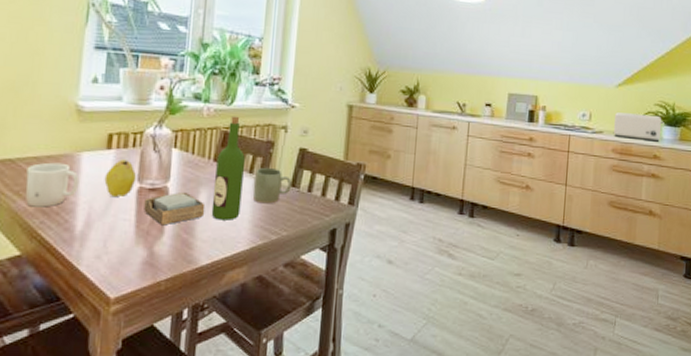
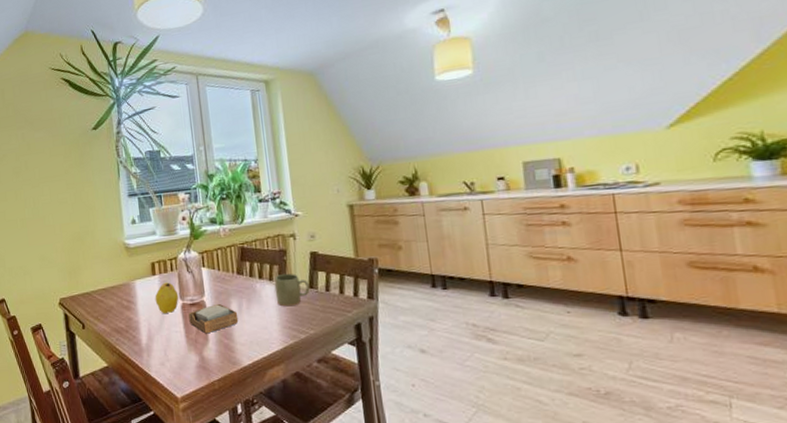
mug: present [24,162,80,207] -> none [100,291,138,328]
wine bottle: present [211,116,246,220] -> none [239,232,269,325]
toaster: present [613,112,664,142] -> none [672,150,752,187]

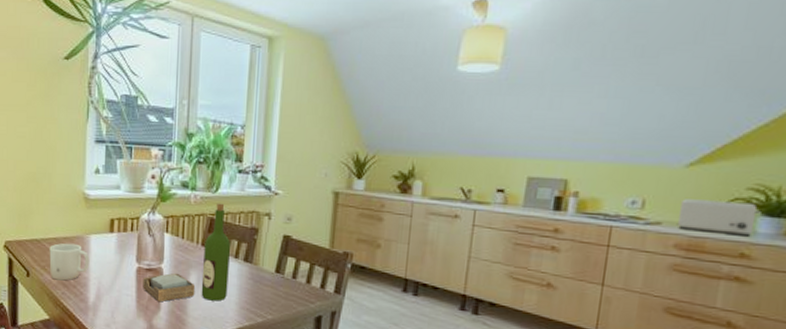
mug: none [100,291,138,328] -> present [49,243,90,281]
fruit: present [155,282,179,314] -> none [109,242,136,275]
wine bottle: none [239,232,269,325] -> present [201,203,231,301]
mug: present [274,273,310,307] -> none [238,253,277,288]
toaster: none [672,150,752,187] -> present [676,199,761,237]

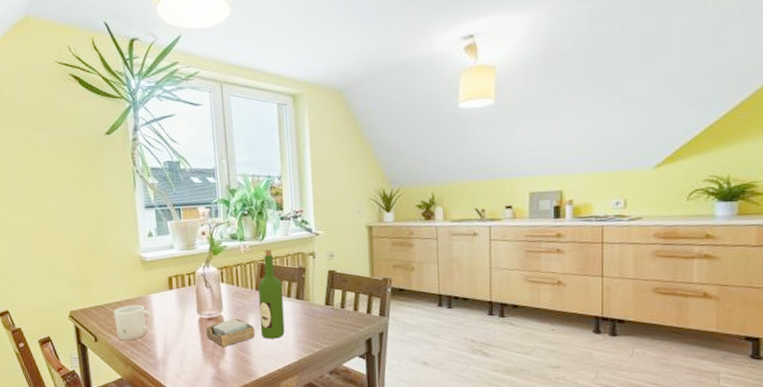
toaster: present [676,199,761,237] -> none [653,192,717,222]

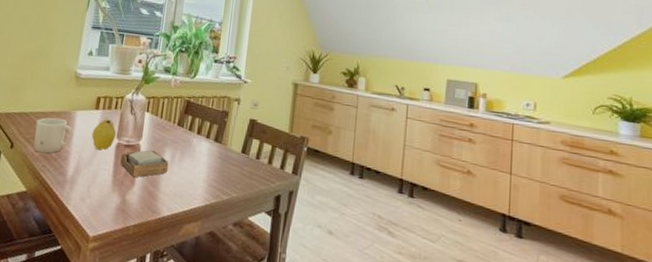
fruit: none [171,297,197,328] -> present [91,118,117,150]
wine bottle: present [258,249,285,339] -> none [173,87,204,179]

